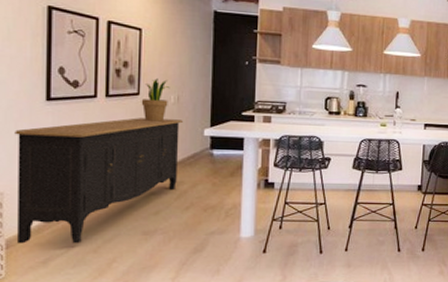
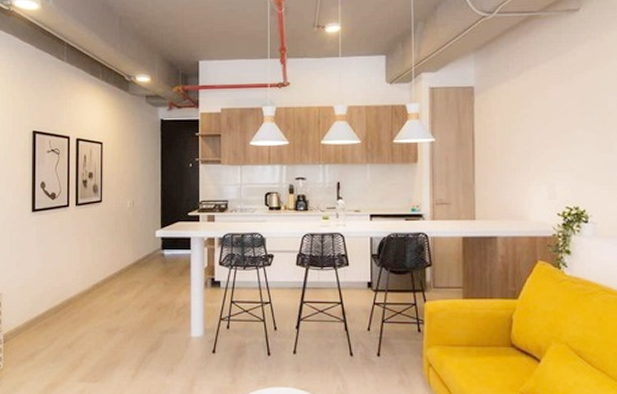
sideboard: present [15,118,183,244] -> none [10,223,137,340]
potted plant: present [141,79,170,122] -> none [103,186,126,225]

